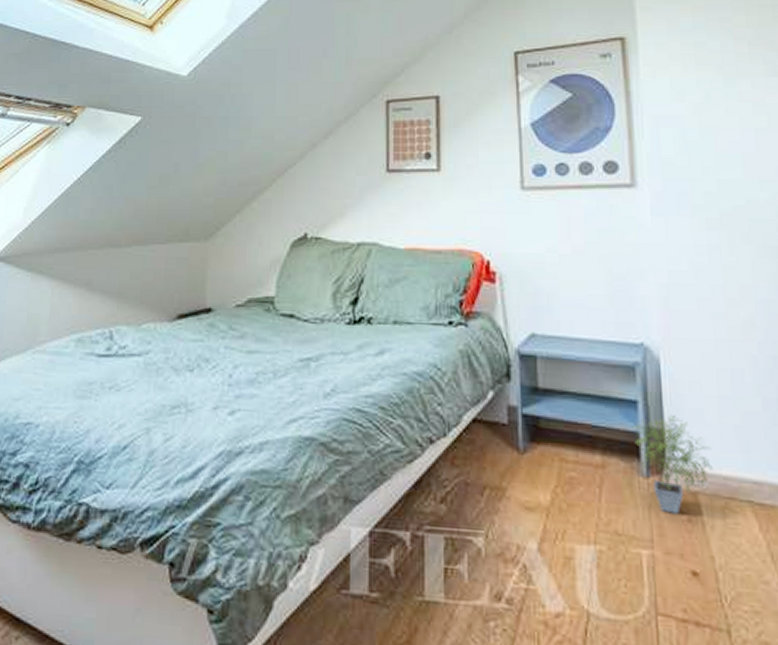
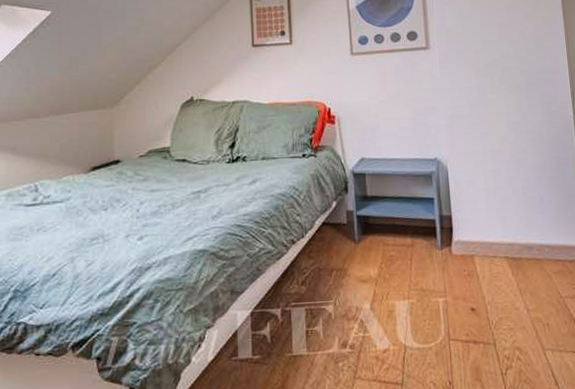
potted plant: present [632,414,713,514] -> none [431,205,483,272]

